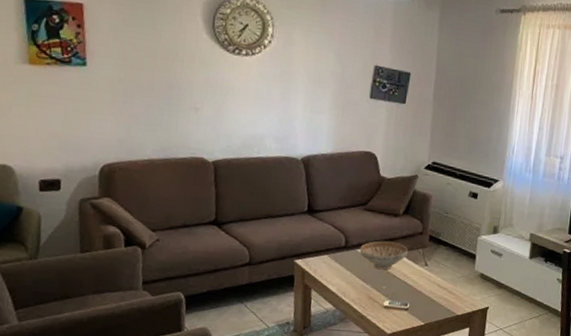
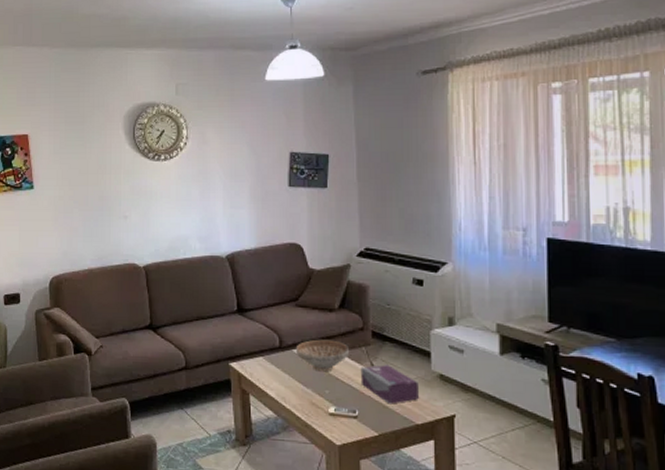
tissue box: none [414,265,463,298] -> present [360,365,419,404]

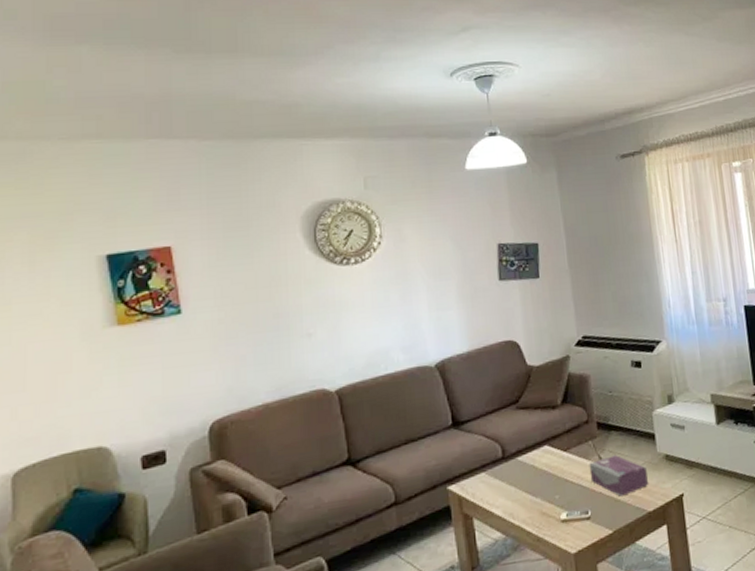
decorative bowl: present [295,339,350,372] -> none [520,439,577,477]

